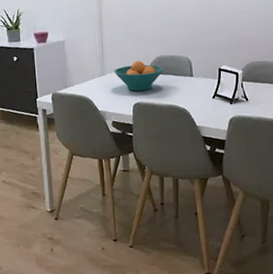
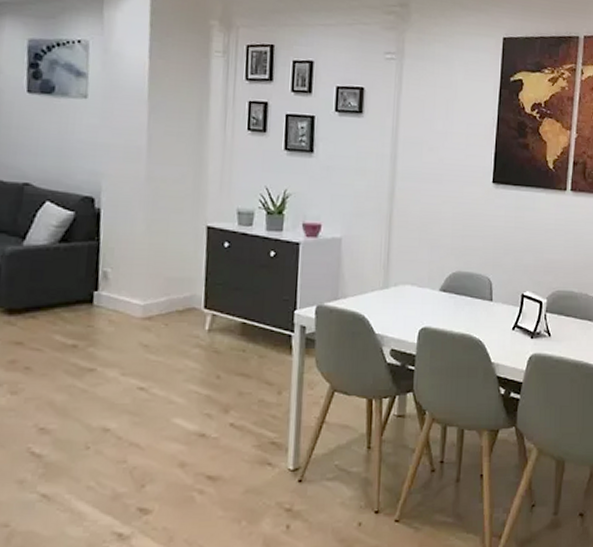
fruit bowl: present [114,60,164,92] -> none [400,274,460,313]

